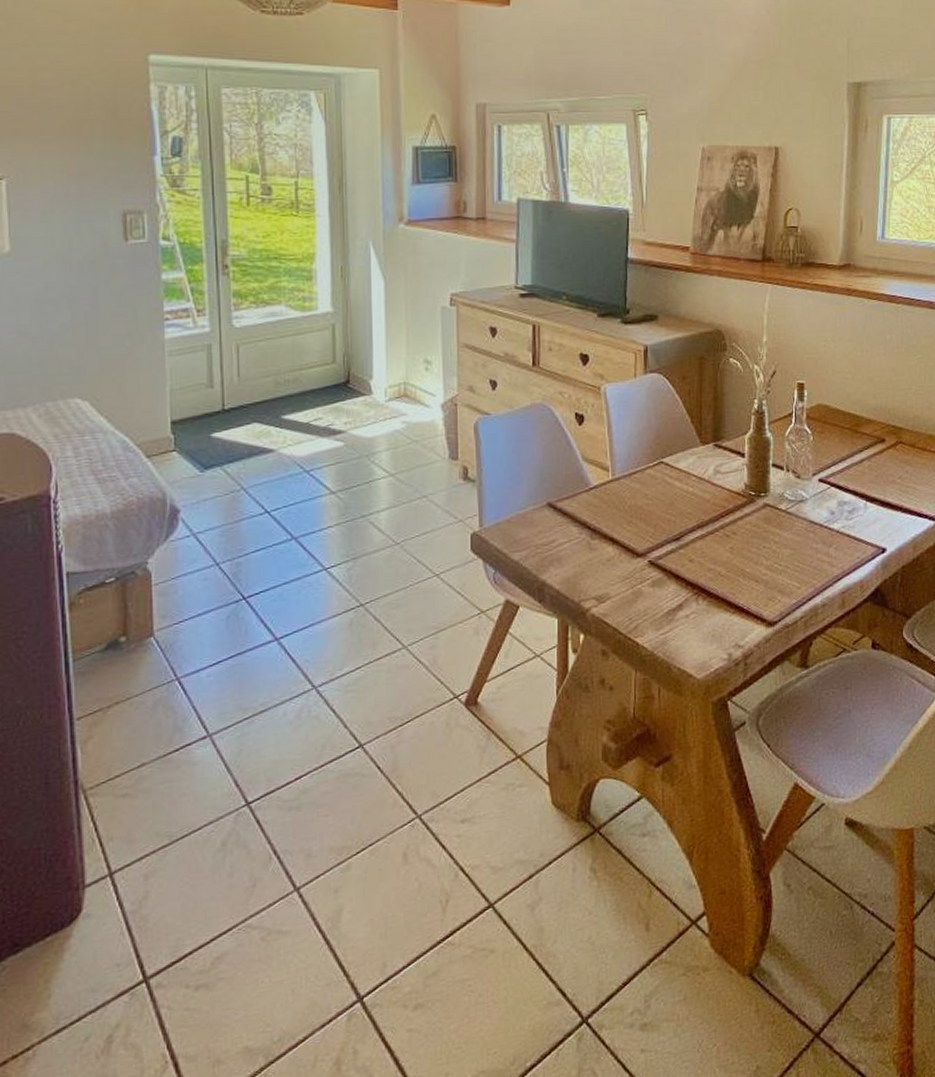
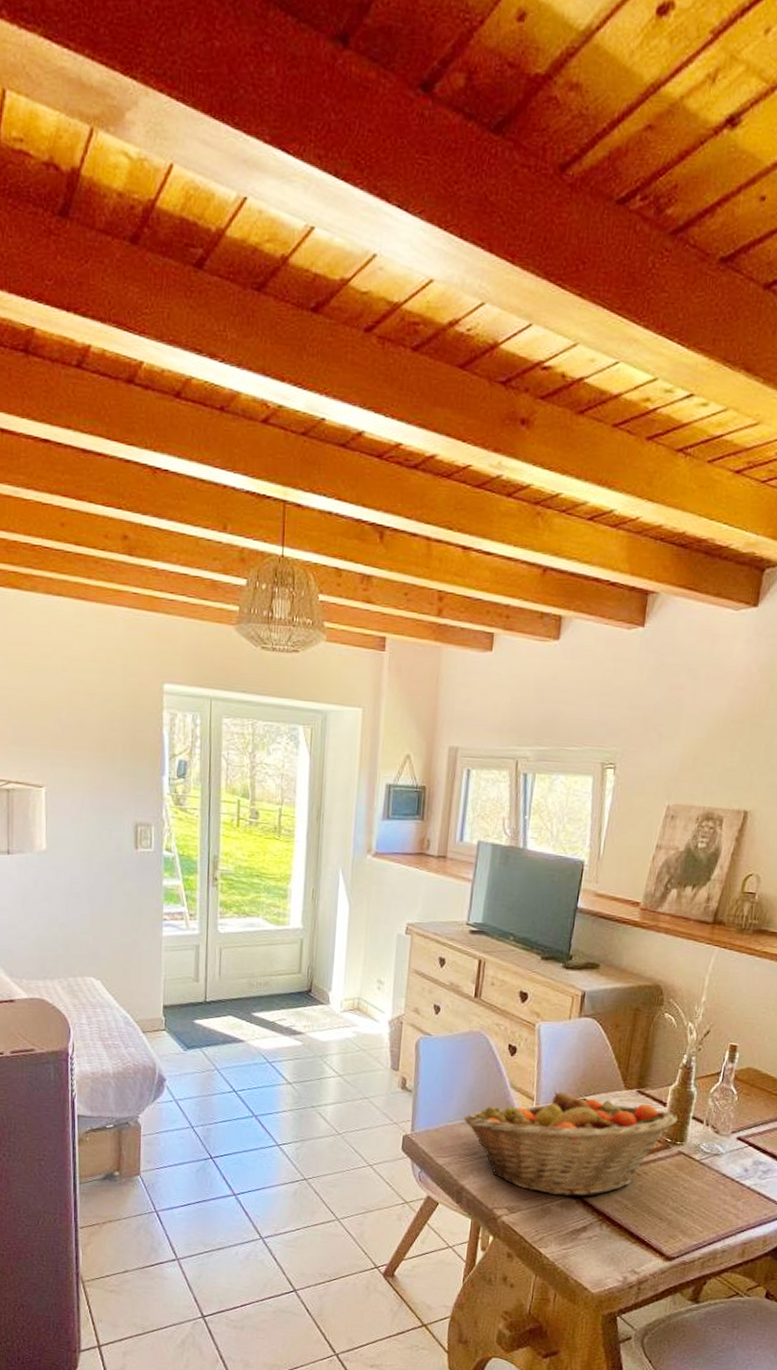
fruit basket: none [537,457,759,575] -> present [464,1092,678,1197]

